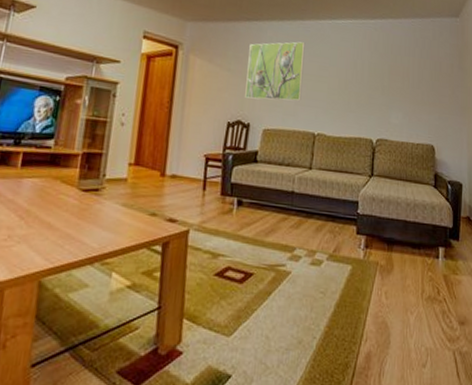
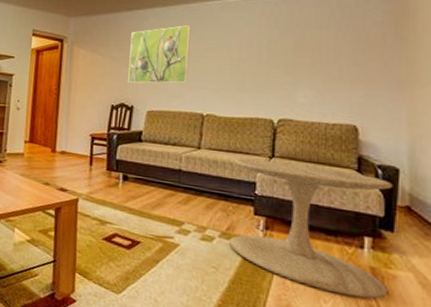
side table: none [334,177,458,305] -> present [228,158,393,299]

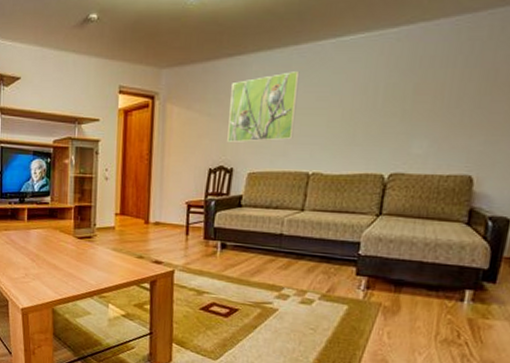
side table: present [228,158,393,299] -> none [328,218,502,348]

